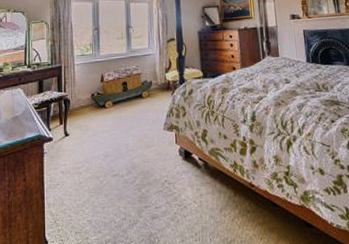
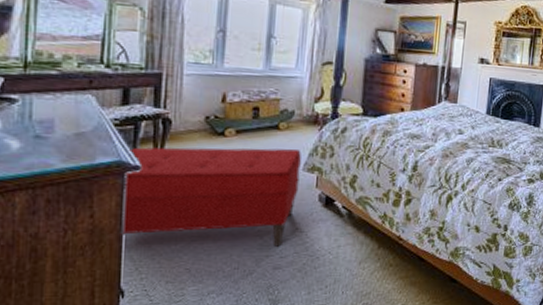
bench: none [42,113,163,198] -> present [120,147,301,247]

